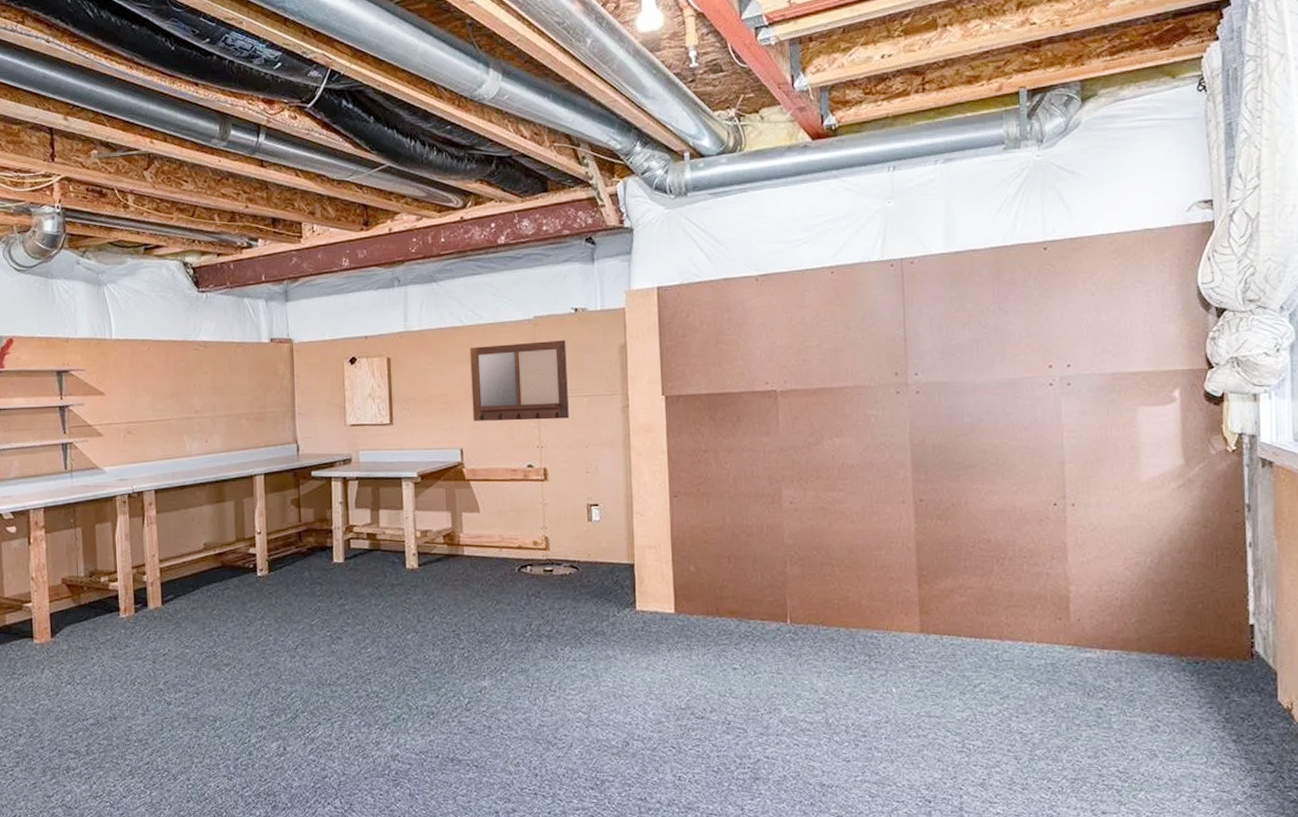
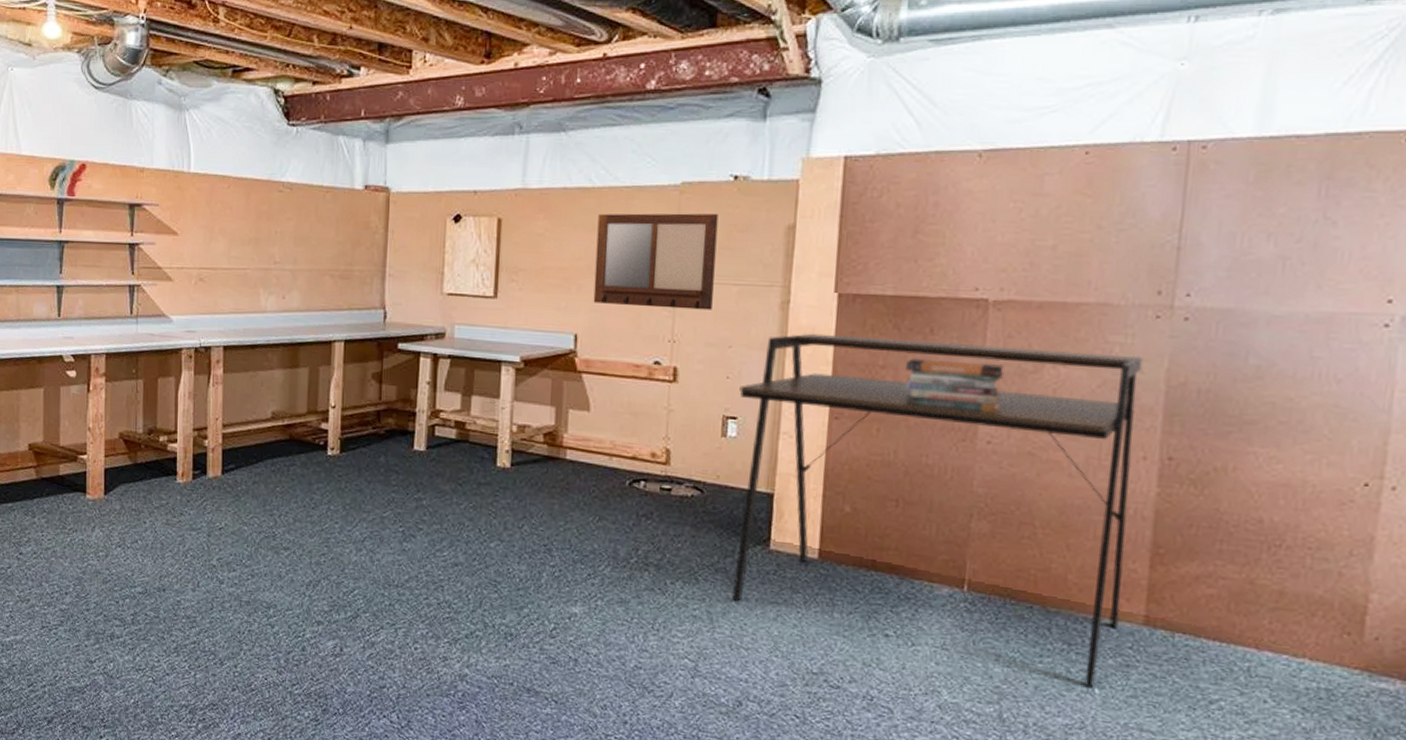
desk: none [598,423,902,690] -> present [732,333,1143,690]
book stack: none [723,440,796,480] -> present [905,358,1004,413]

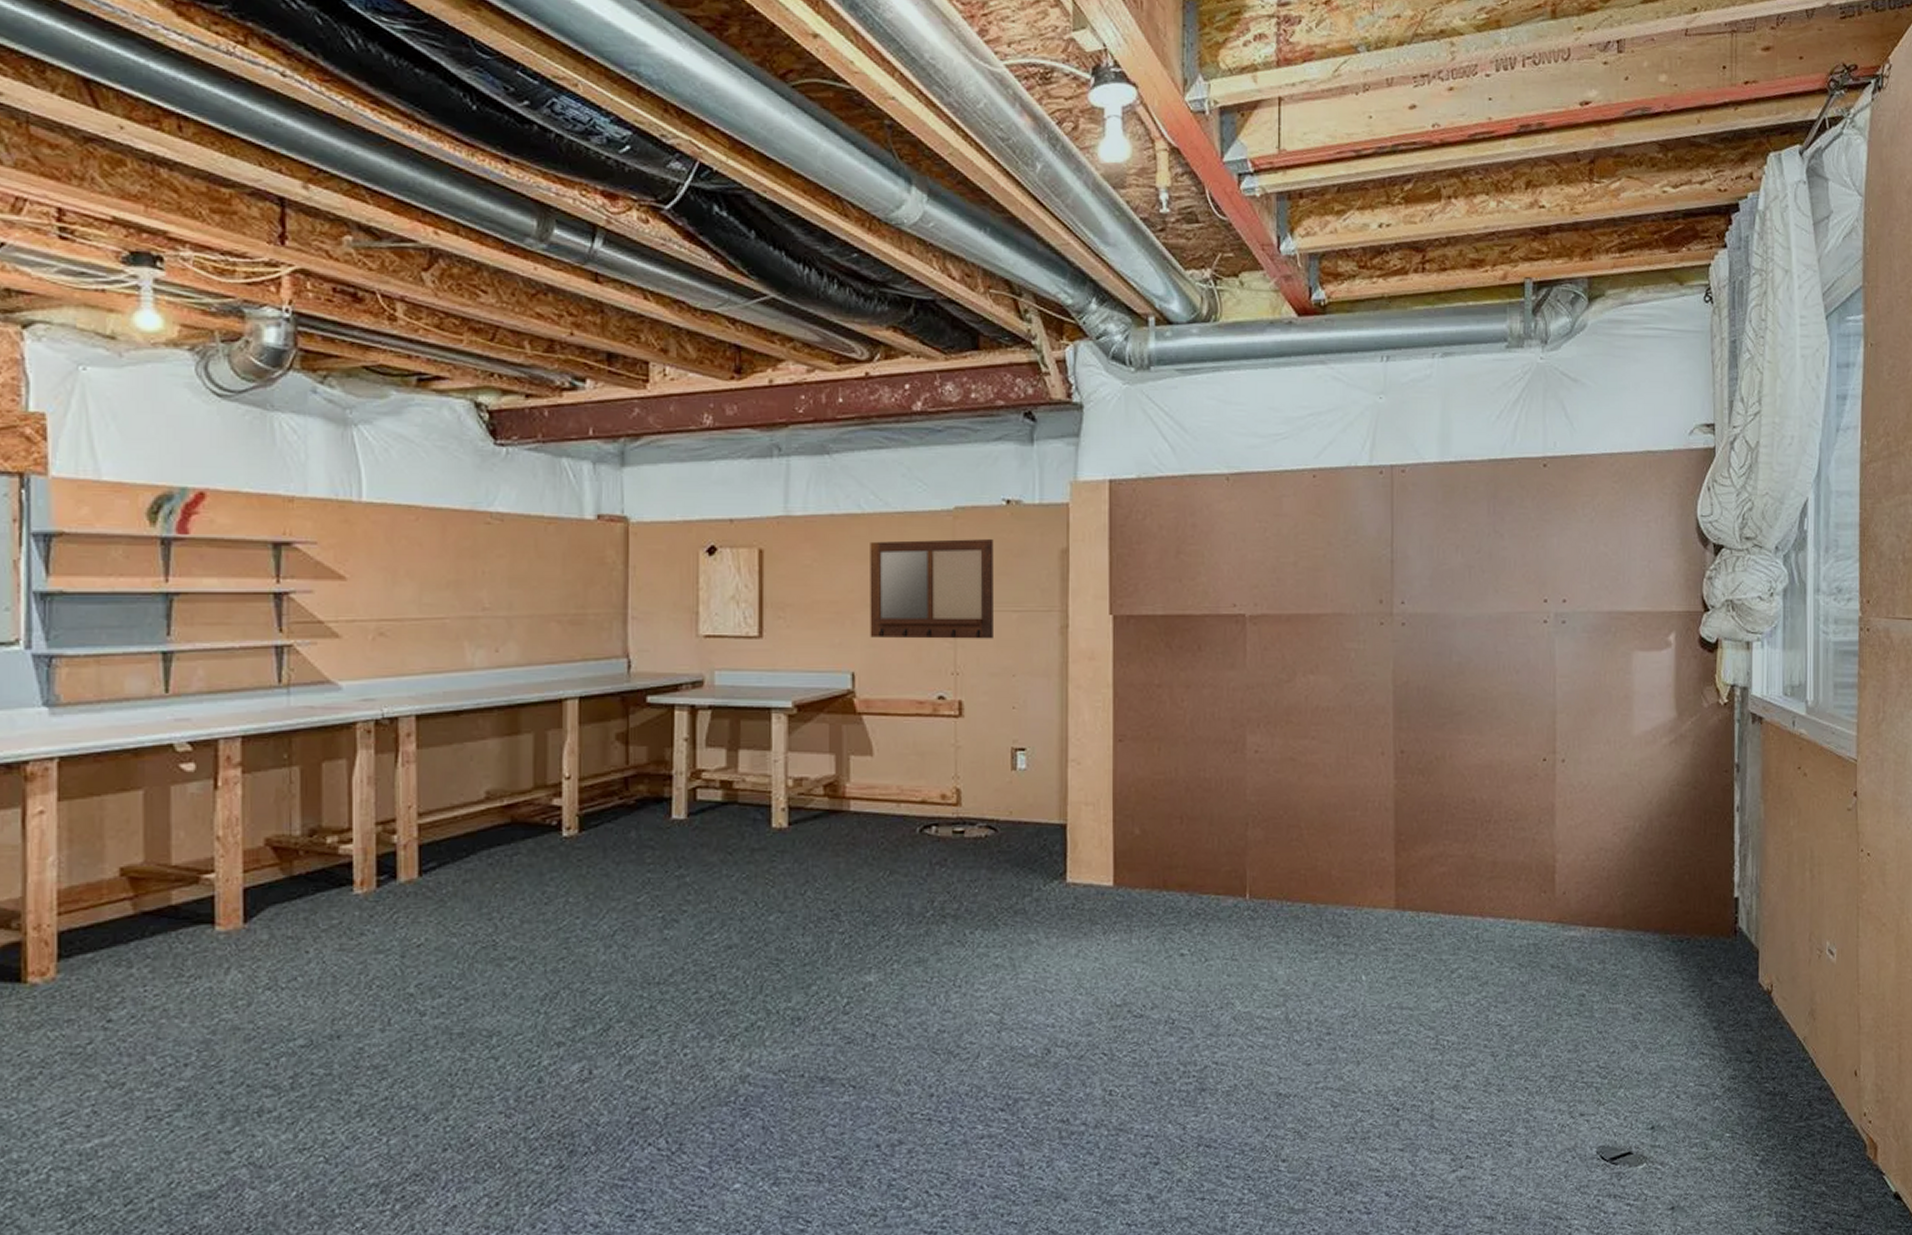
desk: present [732,333,1143,690] -> none [1026,656,1375,978]
book stack: present [905,358,1004,413] -> none [1179,675,1263,723]

